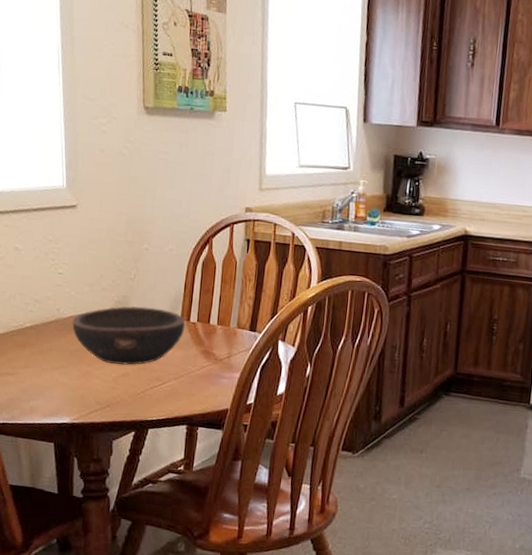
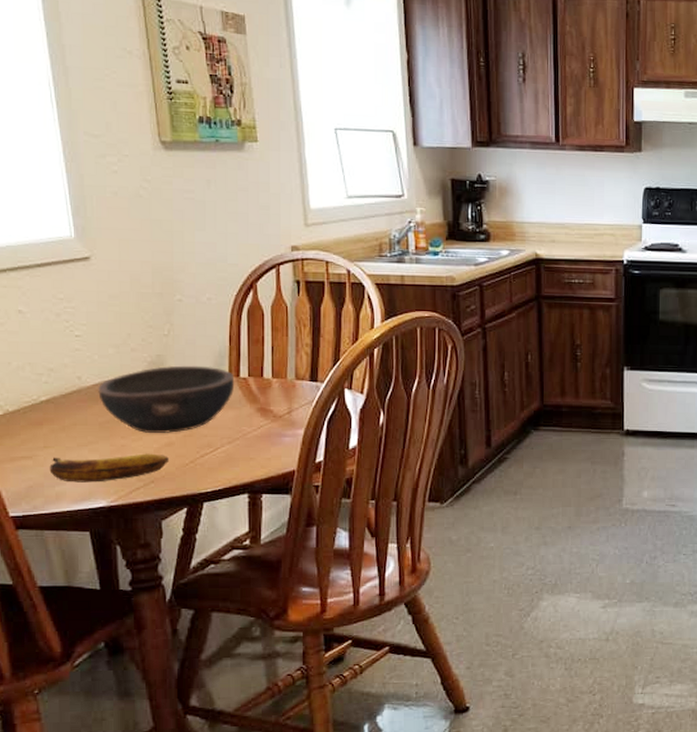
banana: none [27,377,124,402] -> present [49,453,169,483]

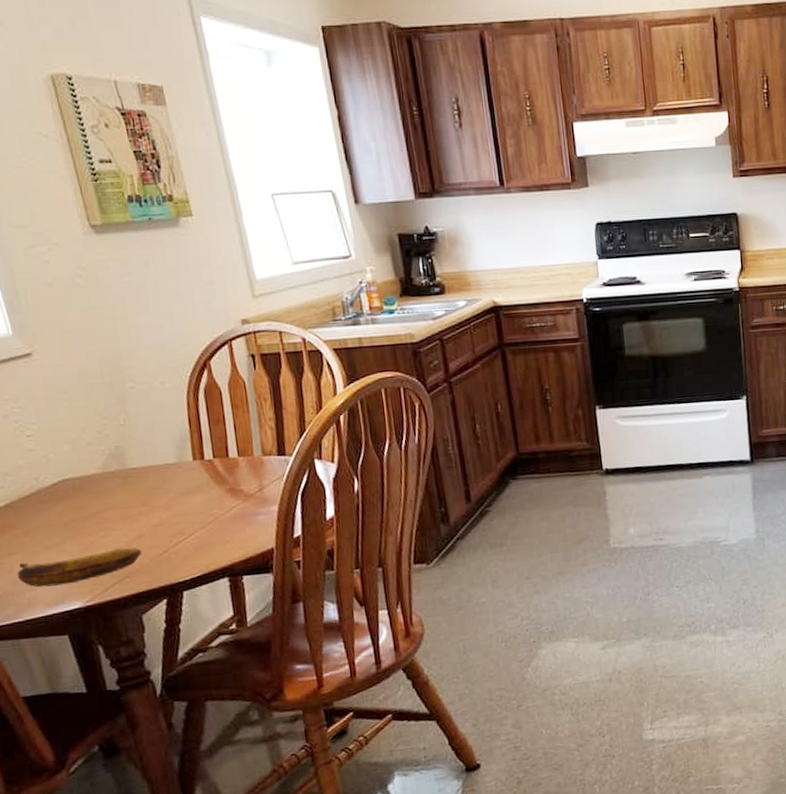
bowl: present [97,365,235,433] -> none [57,451,201,528]

